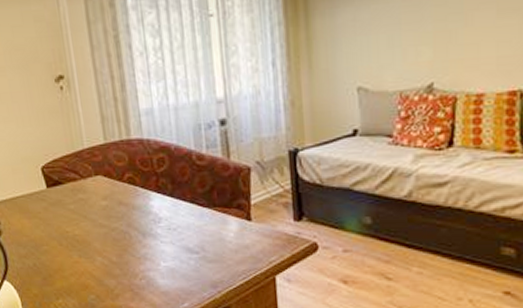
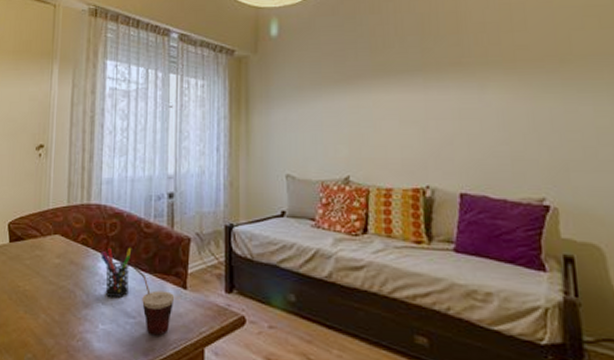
pen holder: none [151,182,188,236] -> present [101,247,132,298]
cup: none [188,202,239,268] -> present [132,266,175,336]

